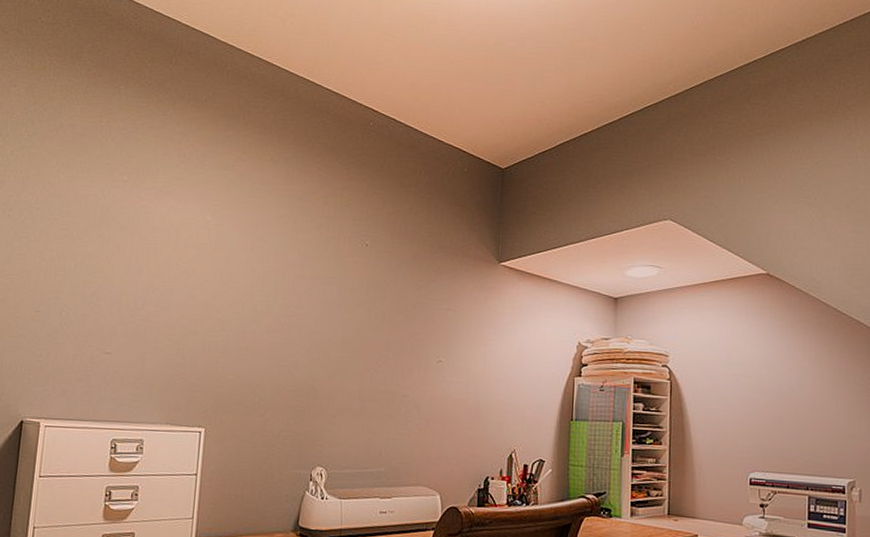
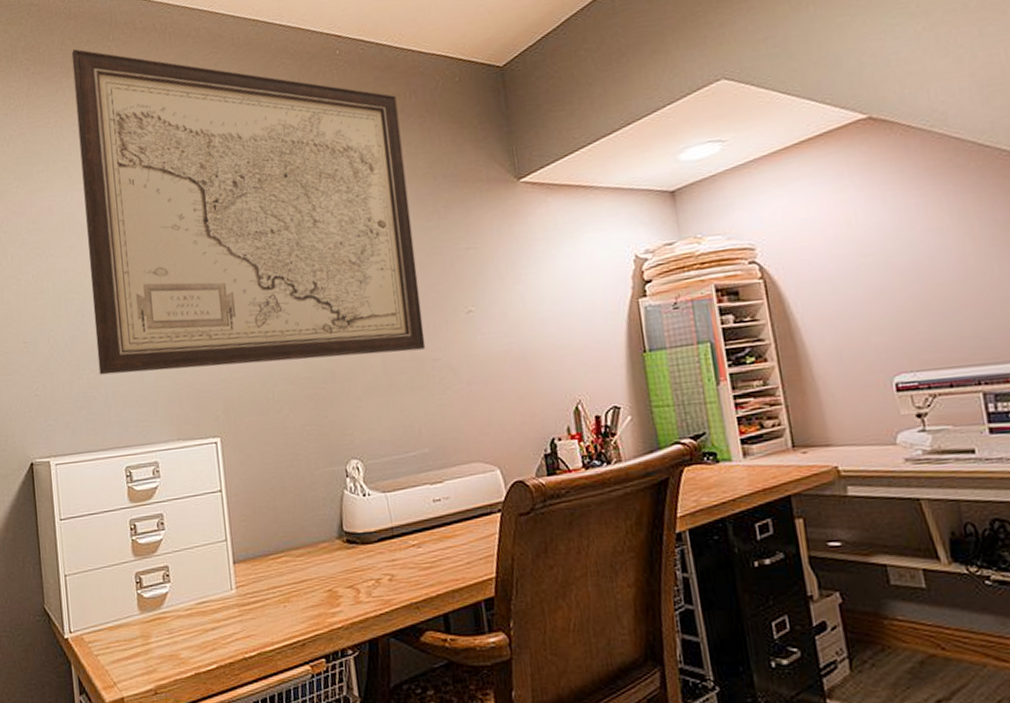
wall art: none [103,63,413,385] -> present [71,49,426,375]

